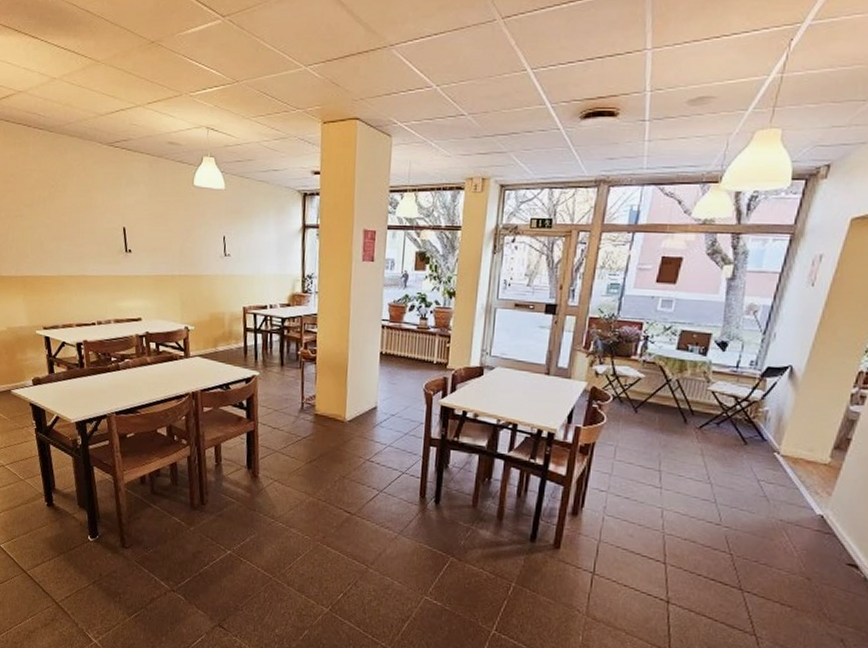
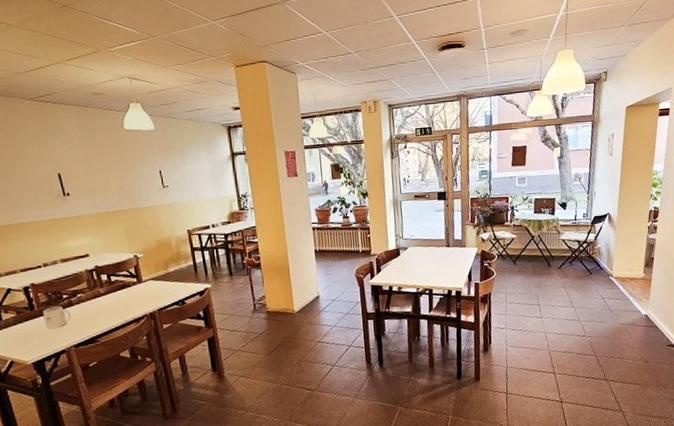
mug: none [91,368,117,391] -> present [43,306,71,330]

